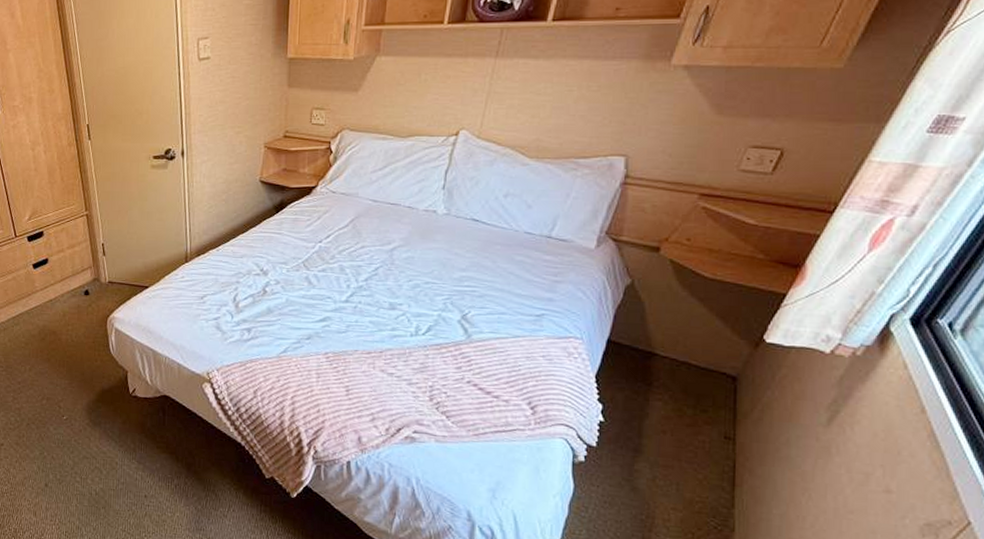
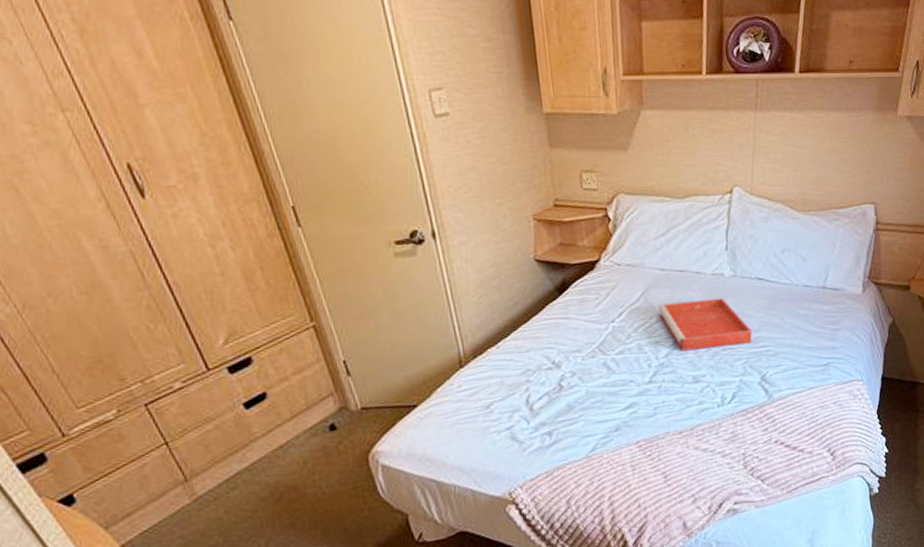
tray: none [365,232,460,281] -> present [658,297,753,351]

